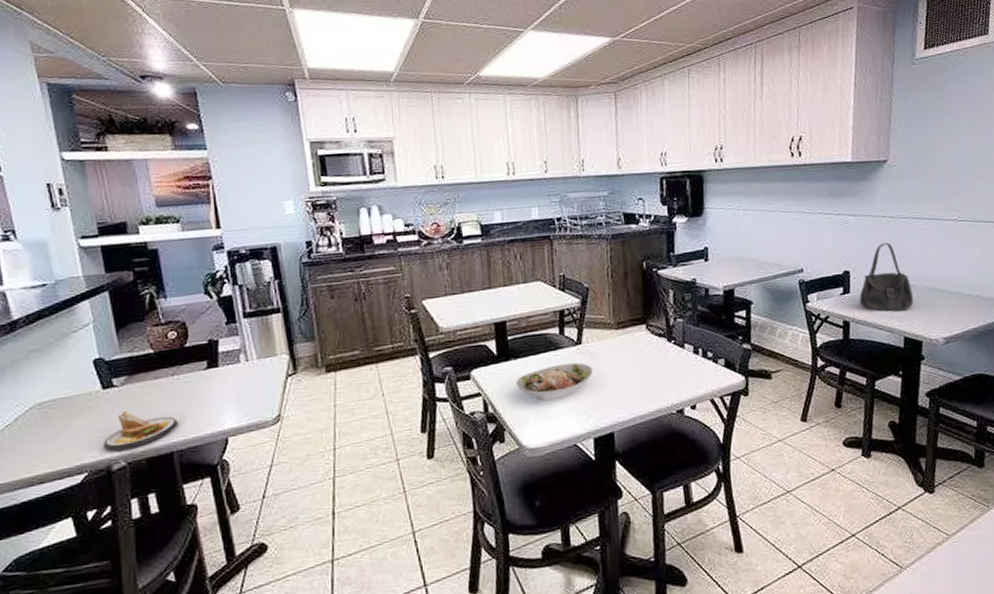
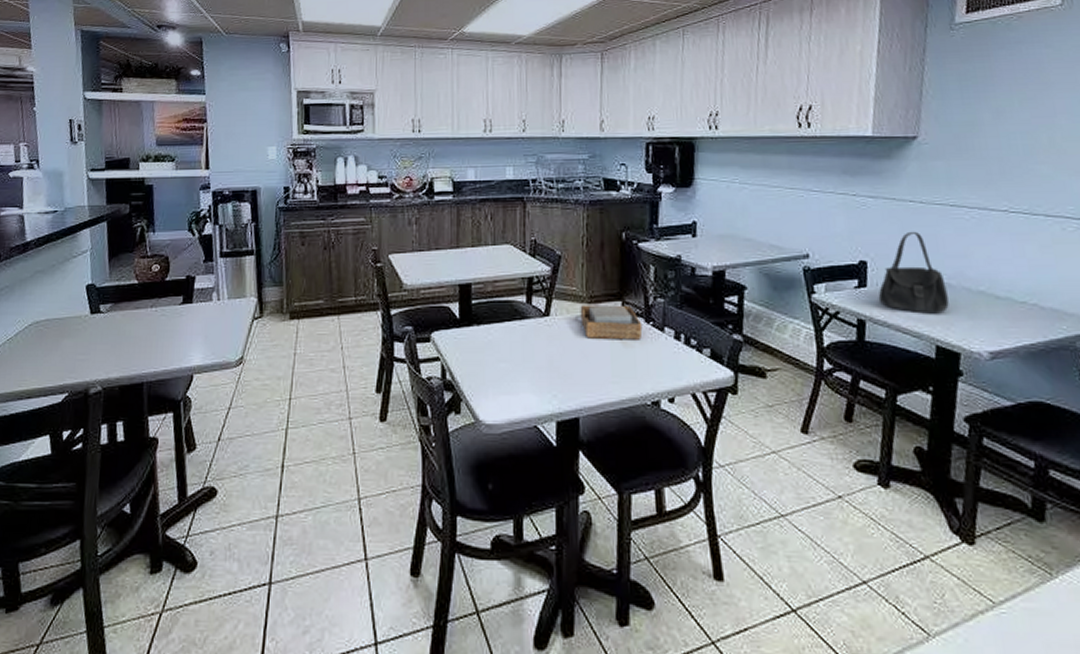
sandwich: present [102,411,178,451] -> none [84,337,151,376]
salad: present [516,362,593,401] -> none [477,336,560,374]
napkin holder: none [609,328,666,361] -> present [580,305,643,340]

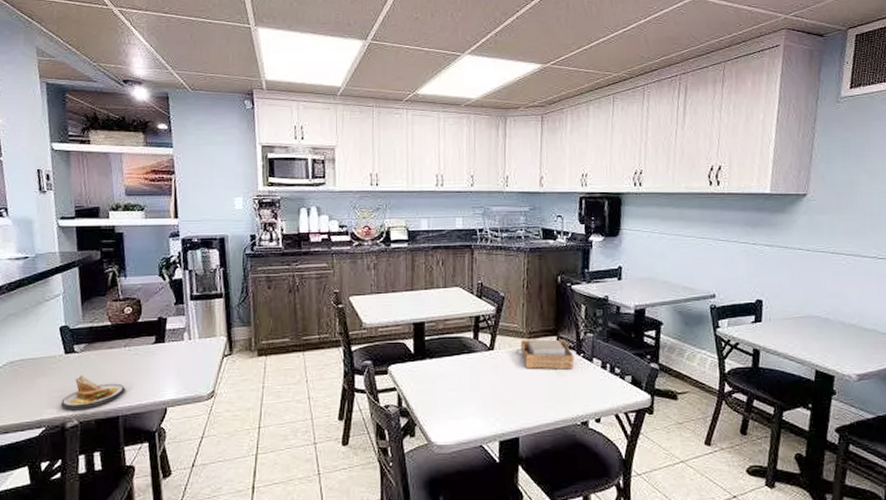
sandwich: none [84,337,151,376] -> present [60,375,125,411]
handbag: present [878,231,949,314] -> none [770,274,827,344]

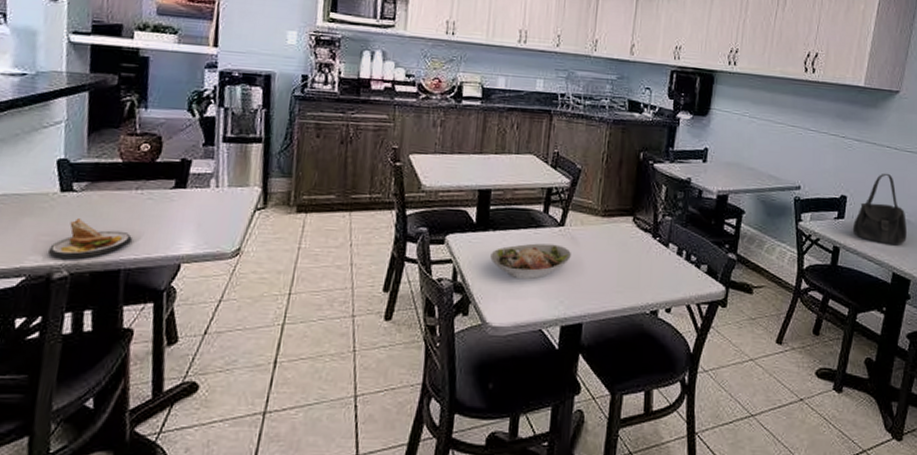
salad: none [430,367,502,401] -> present [490,243,571,280]
napkin holder: present [520,339,575,370] -> none [593,218,650,254]
handbag: none [770,274,827,344] -> present [852,173,907,246]

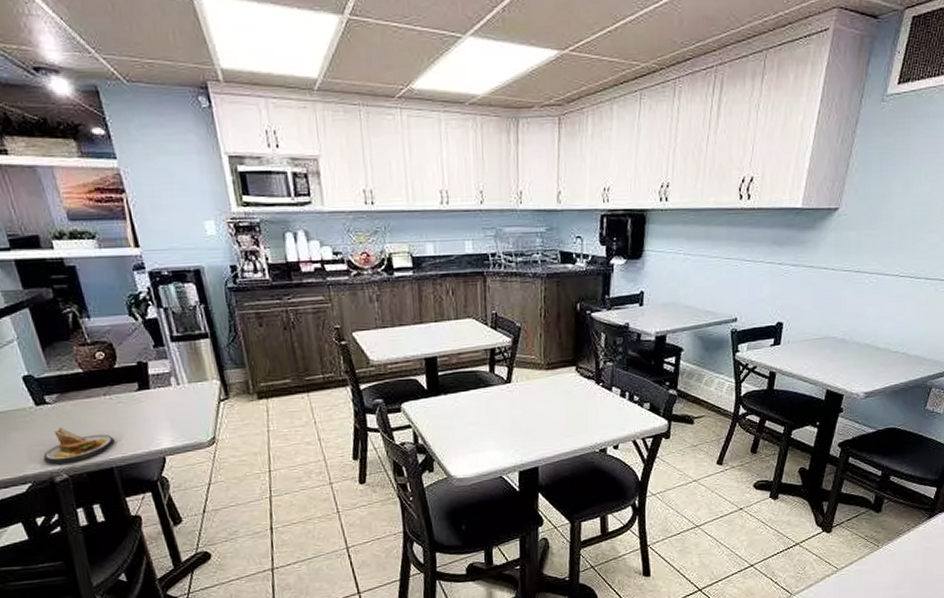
salad: present [490,243,571,280] -> none [446,400,521,435]
handbag: present [852,173,907,246] -> none [788,295,842,365]

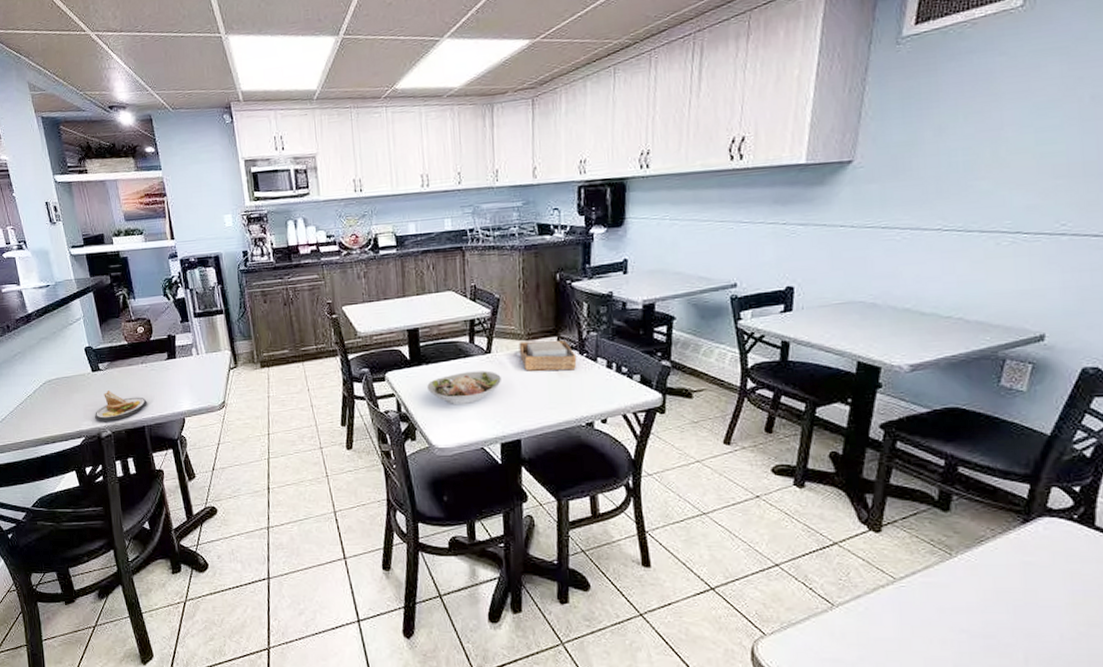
salad: none [446,400,521,435] -> present [427,370,501,405]
napkin holder: none [538,370,594,401] -> present [518,340,577,371]

